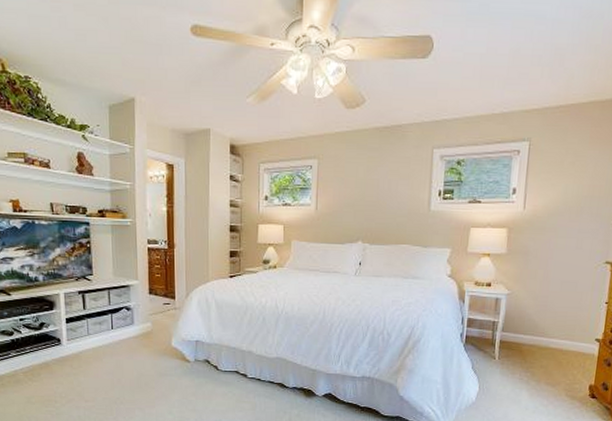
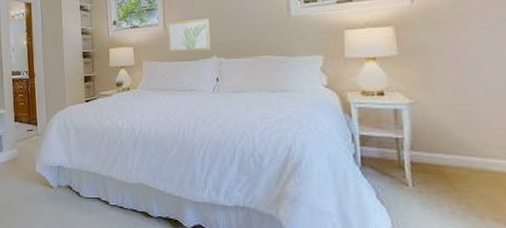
wall art: none [318,203,360,235] -> present [167,18,211,52]

